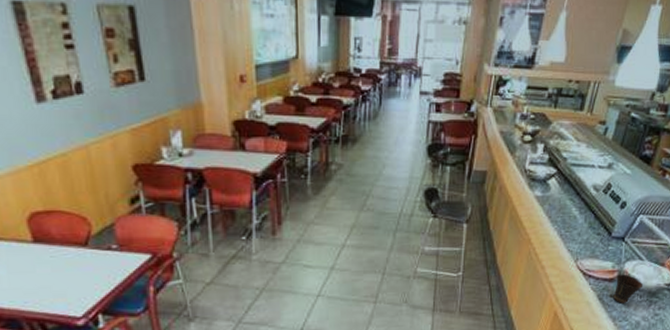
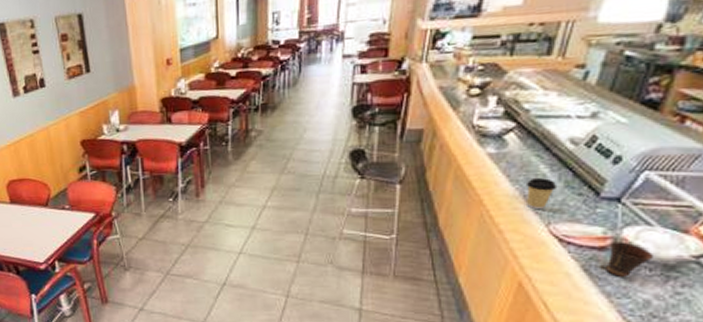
coffee cup: none [562,218,583,248] -> present [527,177,556,210]

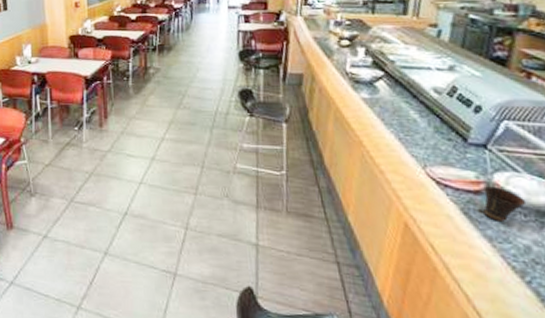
coffee cup: present [527,177,556,210] -> none [400,122,427,153]

